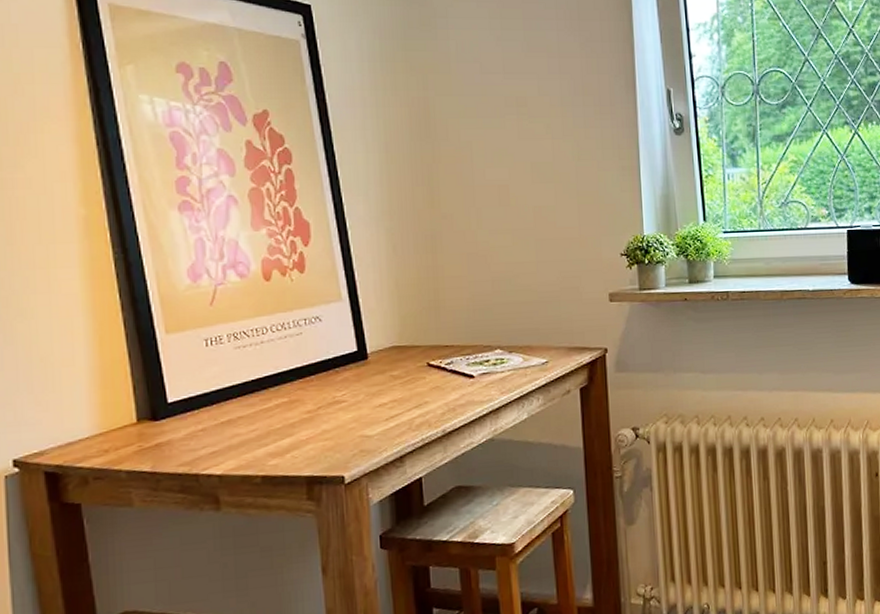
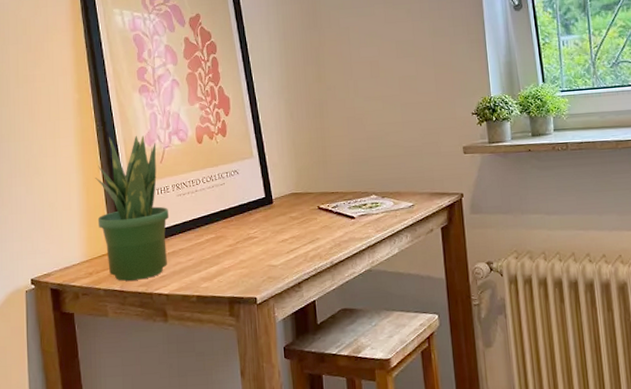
planter: none [112,267,224,460] -> present [95,135,170,281]

